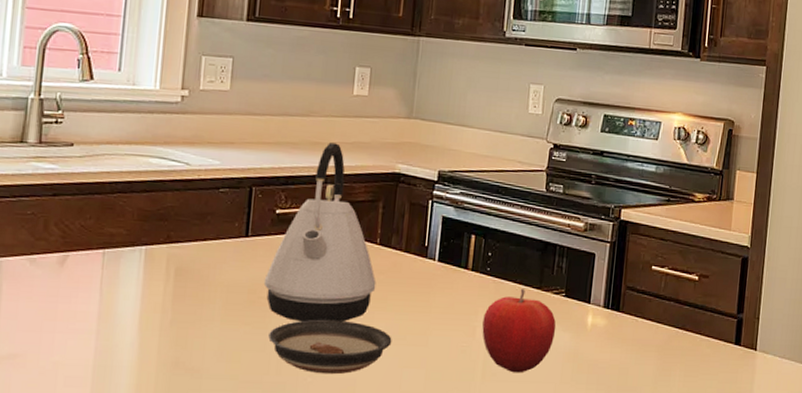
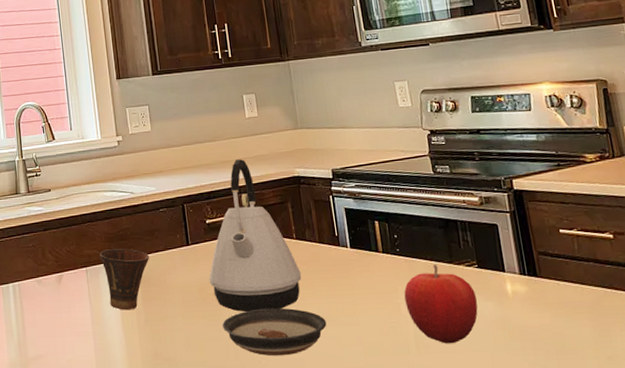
cup: none [126,230,194,308] -> present [99,248,150,311]

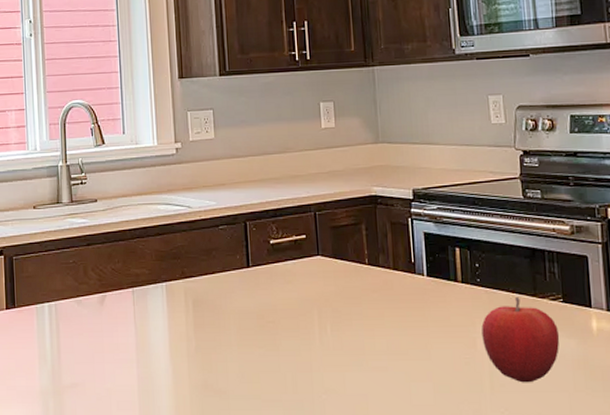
cup: present [99,248,150,311] -> none [148,268,205,337]
kettle: present [209,159,302,313] -> none [269,174,372,343]
saucer: present [222,307,327,356] -> none [281,338,396,391]

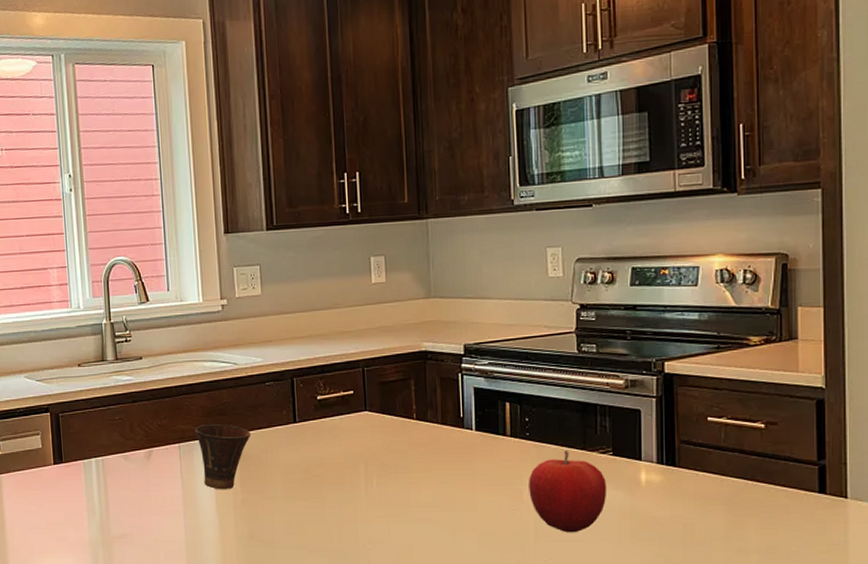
cup: none [148,268,205,337] -> present [195,424,251,490]

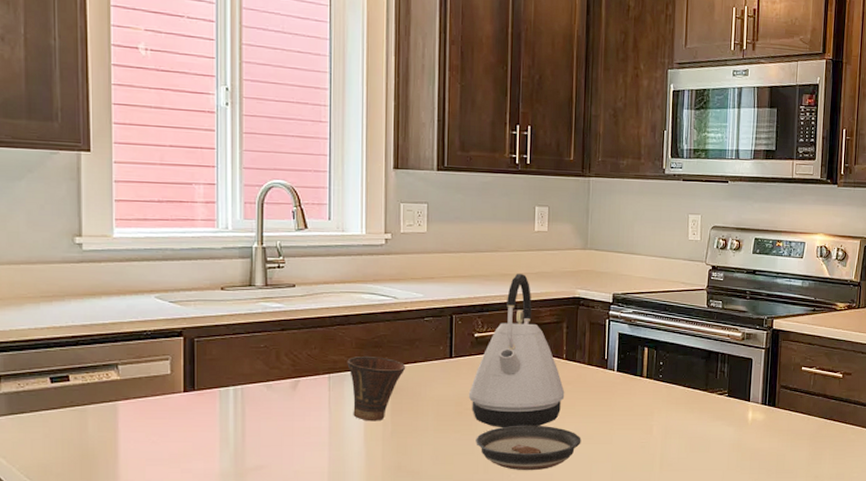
kettle: none [315,330,419,495] -> present [468,274,565,428]
saucer: none [327,491,441,541] -> present [476,425,581,471]
fruit: present [529,451,607,533] -> none [658,392,722,463]

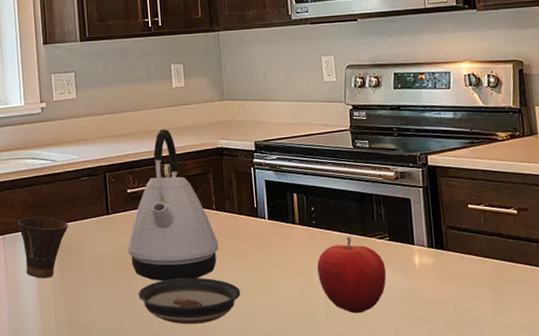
fruit: none [658,392,722,463] -> present [317,237,387,314]

